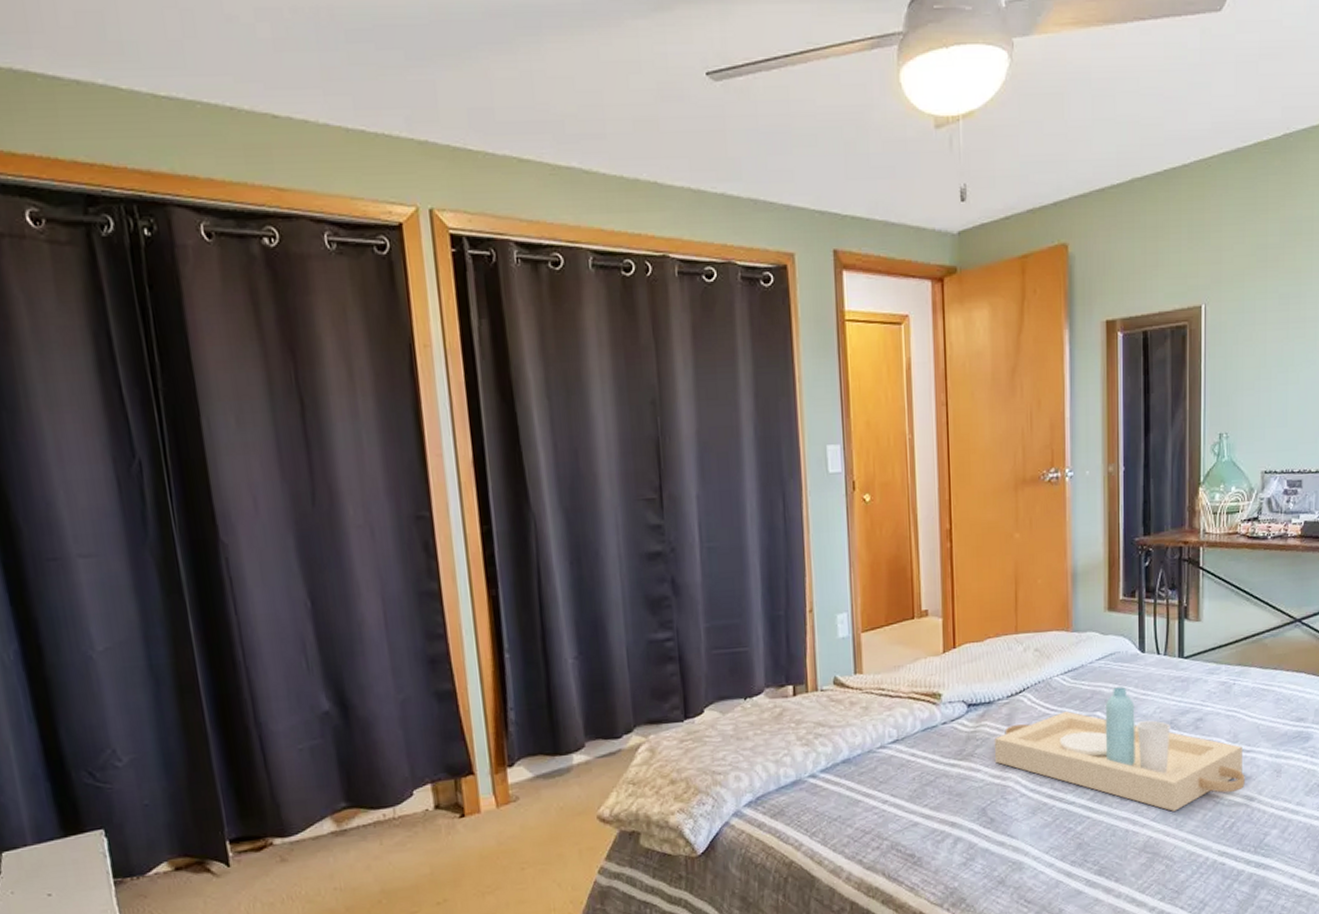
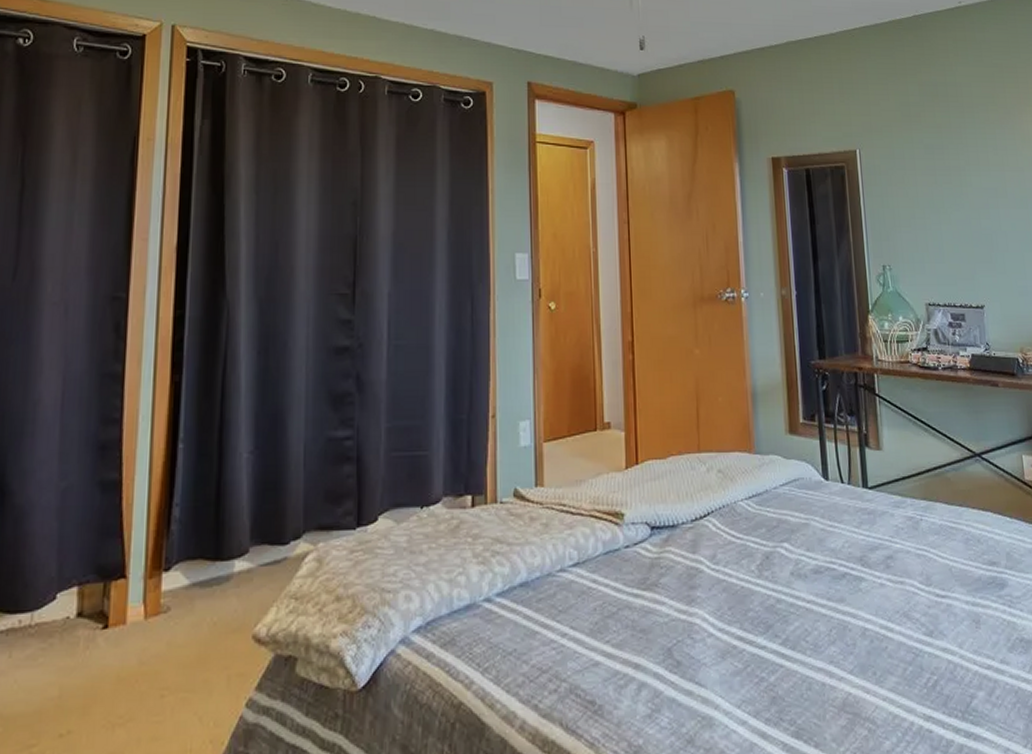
serving tray: present [994,687,1245,811] -> none [678,516,944,663]

